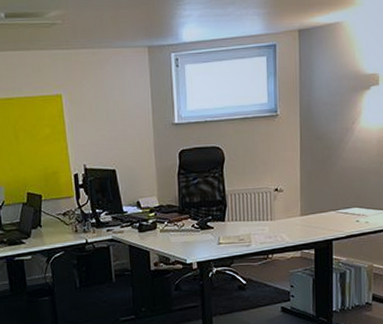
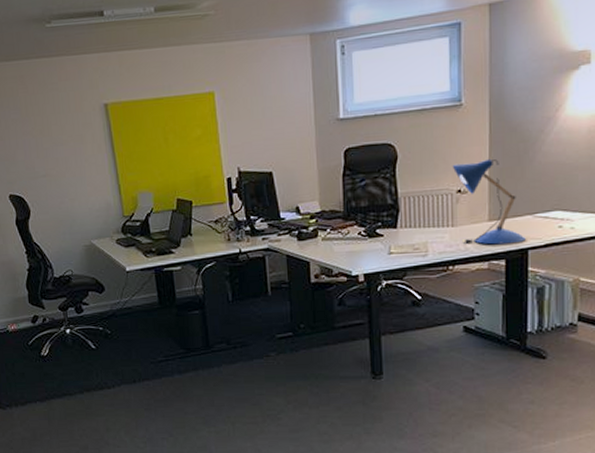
desk lamp: none [270,162,330,236] -> present [452,158,526,245]

